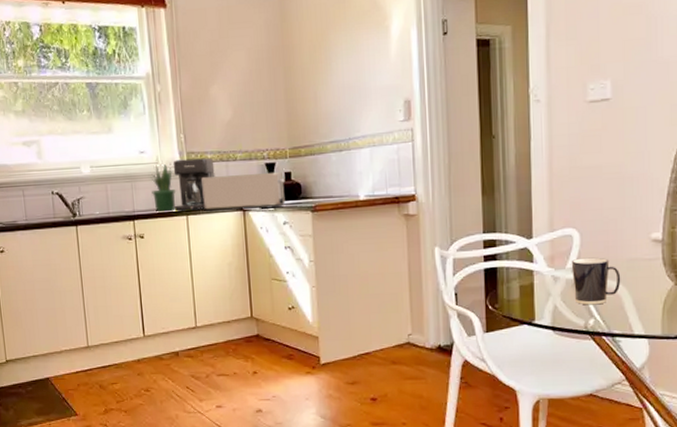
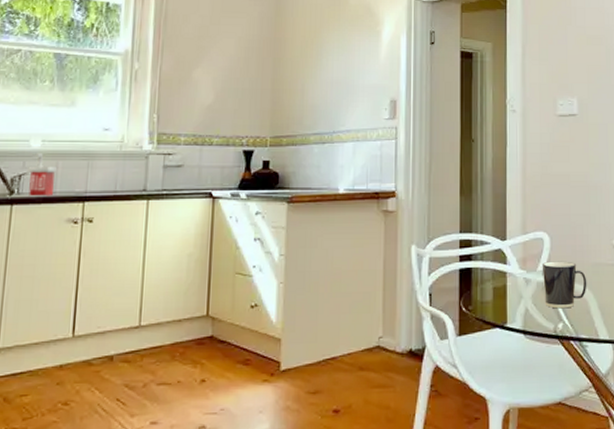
soap dispenser: none [83,178,108,218] -> present [28,153,57,197]
planter: present [152,164,175,212] -> none [110,144,138,195]
coffee maker: present [173,157,215,211] -> none [135,140,187,195]
toaster: present [201,171,285,212] -> none [168,159,263,197]

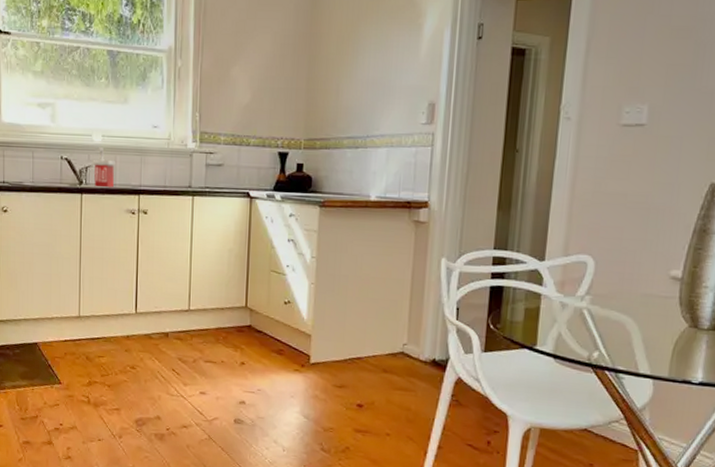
mug: present [542,261,587,309] -> none [581,287,633,338]

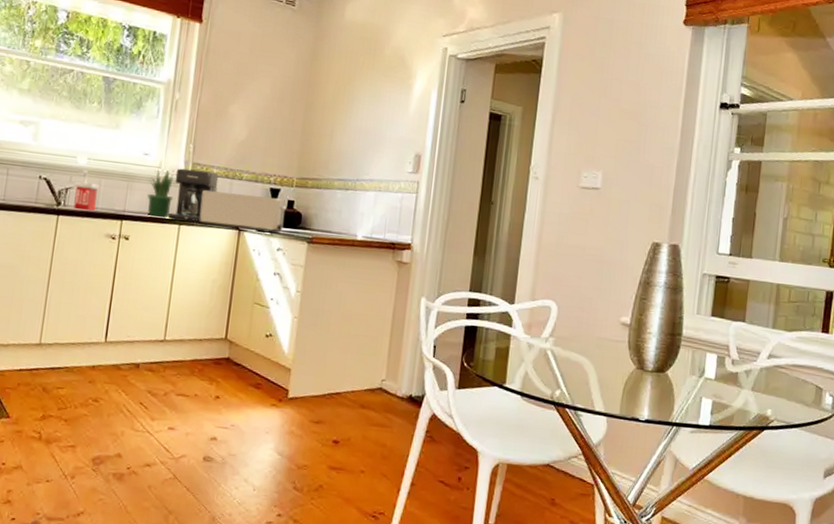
planter: none [160,141,184,190] -> present [147,169,174,218]
coffee maker: none [182,138,227,192] -> present [168,168,219,222]
toaster: none [211,159,297,199] -> present [198,190,287,234]

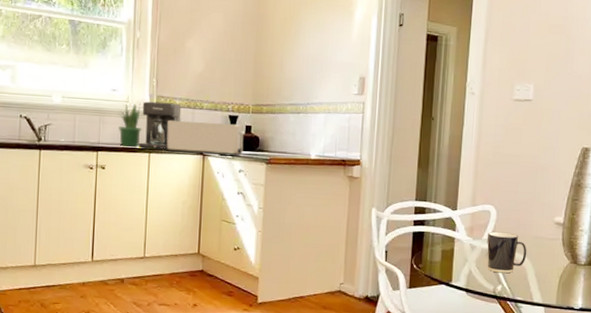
soap dispenser: present [73,169,99,212] -> none [52,107,75,145]
mug: none [545,329,590,377] -> present [487,231,527,274]

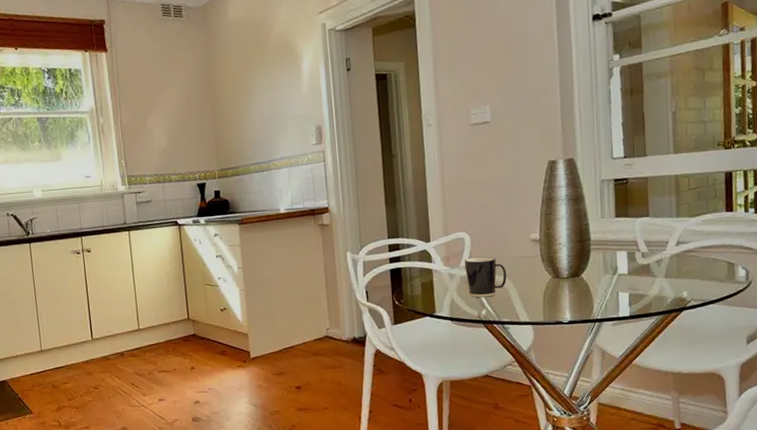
planter: present [118,103,141,148] -> none [97,187,118,229]
coffee maker: present [139,101,182,150] -> none [115,180,153,228]
toaster: present [166,120,246,157] -> none [141,190,216,228]

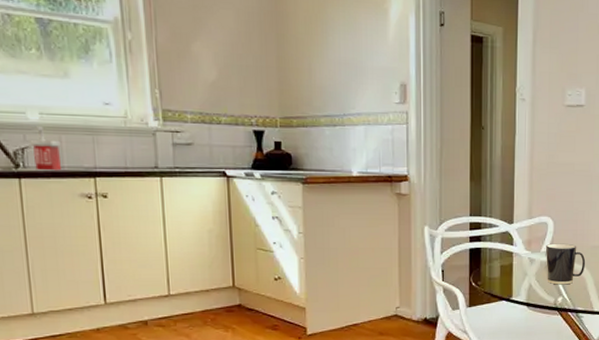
soap dispenser: none [36,201,58,236] -> present [30,126,61,171]

